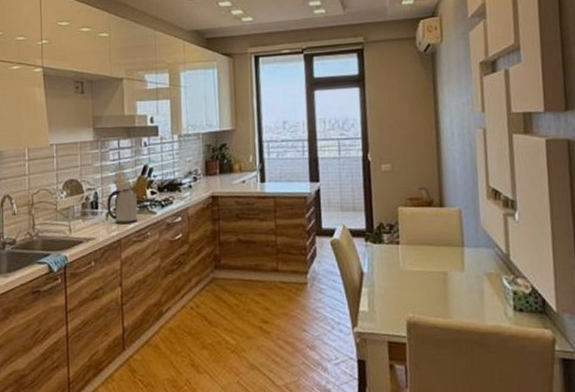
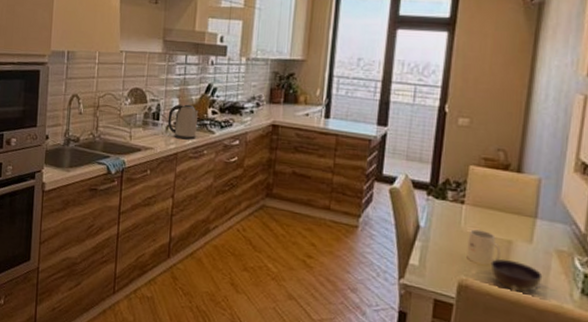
mug: none [408,266,440,300] -> present [466,229,501,265]
bowl: none [432,290,479,319] -> present [490,259,543,292]

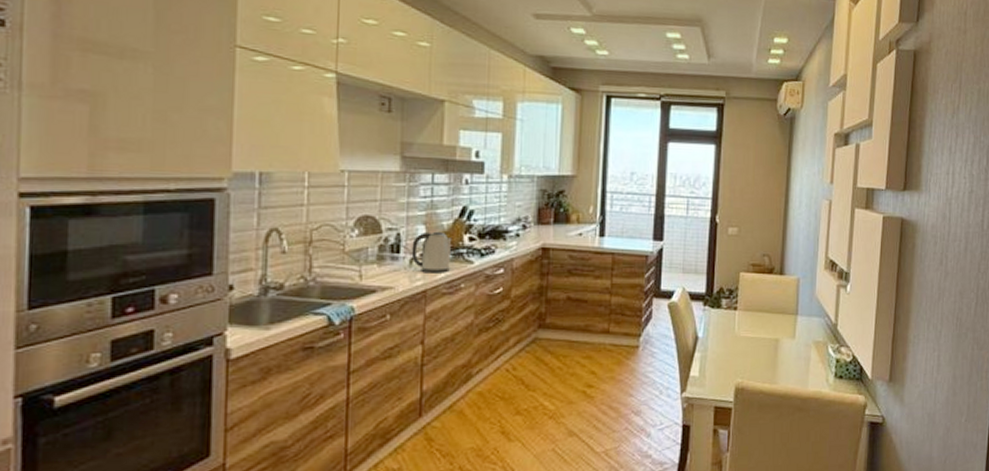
mug: present [466,229,501,265] -> none [741,333,770,365]
bowl: present [490,259,543,292] -> none [762,356,805,384]

